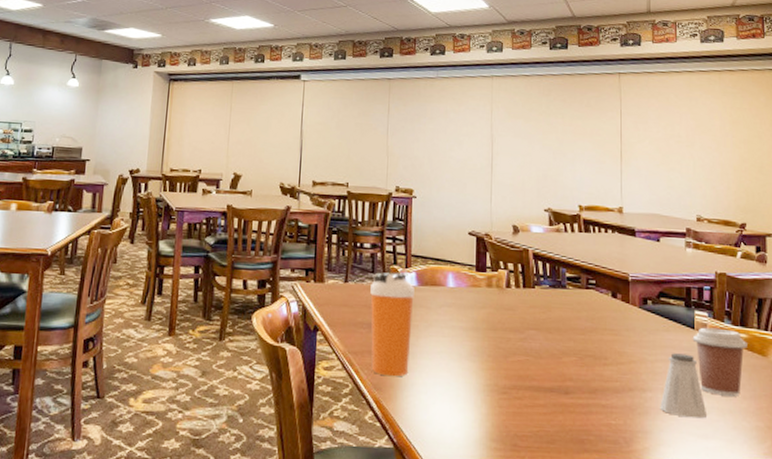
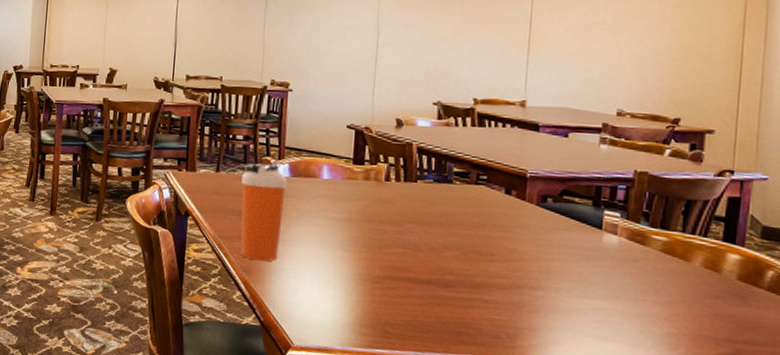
saltshaker: present [660,353,708,419] -> none [552,253,609,321]
coffee cup: present [692,327,748,397] -> none [598,228,667,301]

